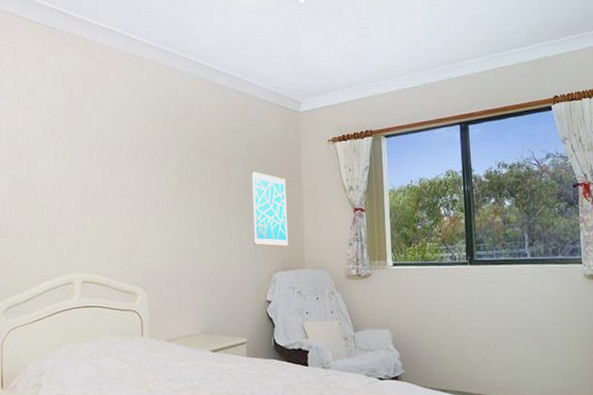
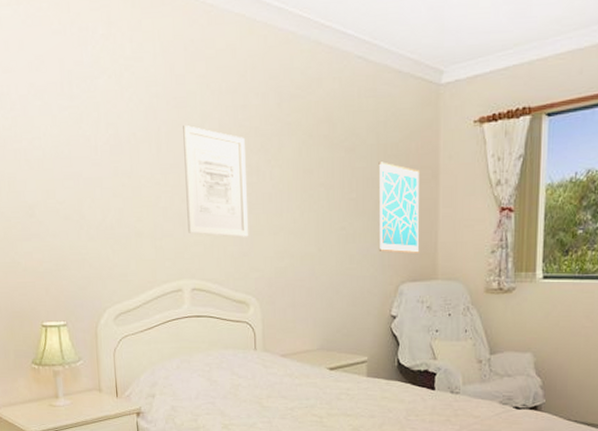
wall art: none [79,139,138,235] -> present [183,124,249,237]

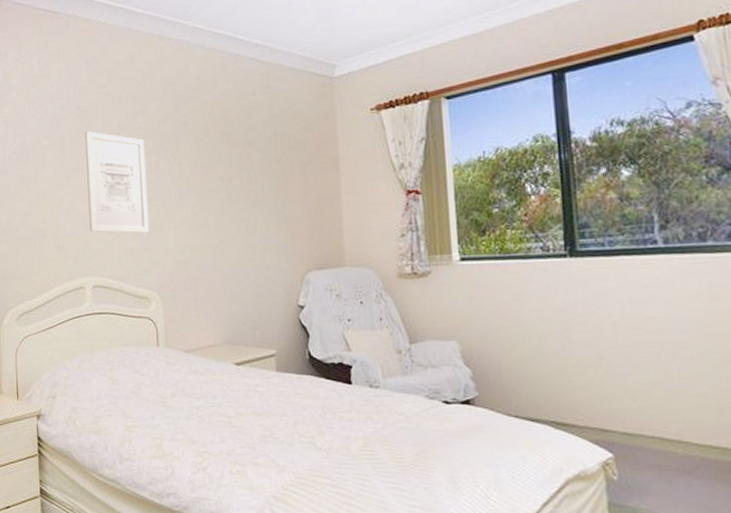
wall art: present [378,162,420,254] -> none [276,153,325,242]

